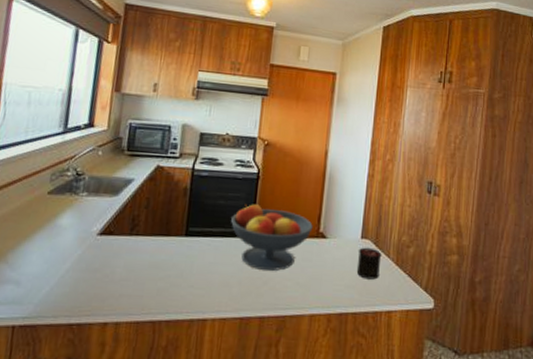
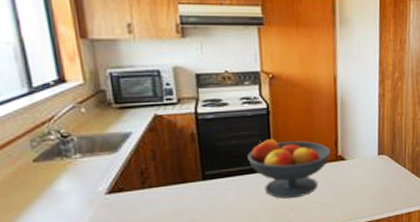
candle: present [356,241,382,280] -> none [376,155,399,190]

